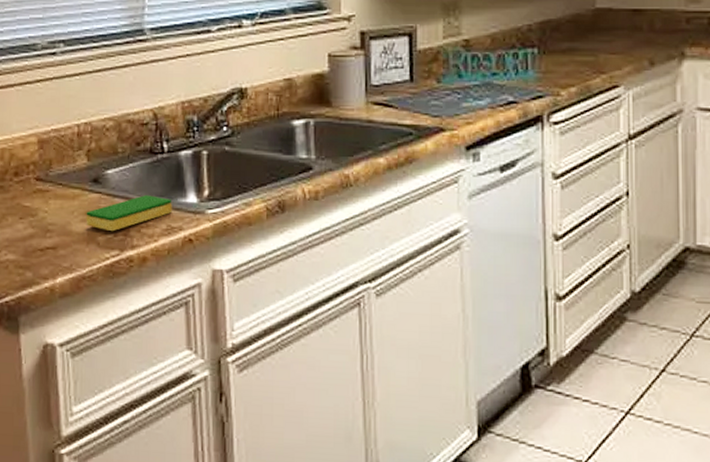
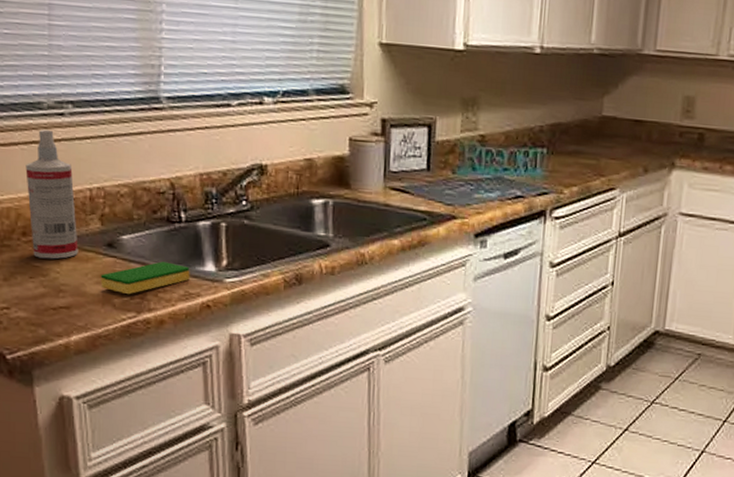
spray bottle: none [20,69,66,199] -> present [25,129,78,259]

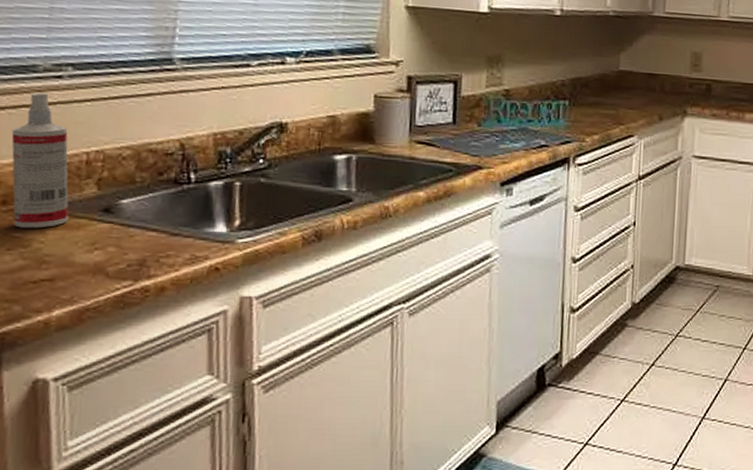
dish sponge: present [100,262,190,295] -> none [92,225,198,262]

